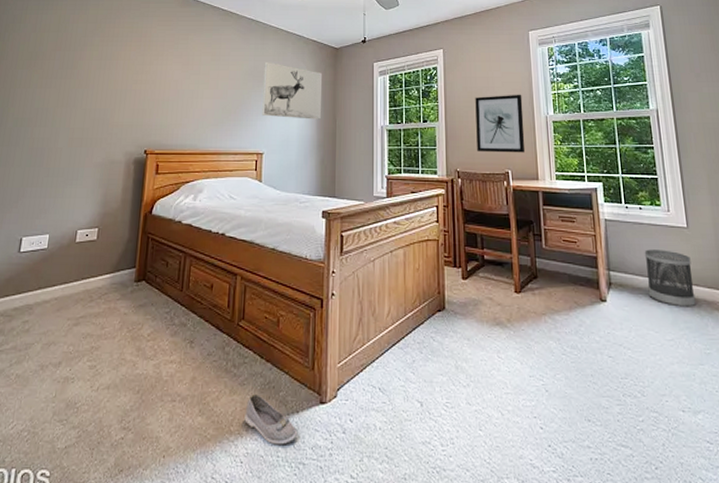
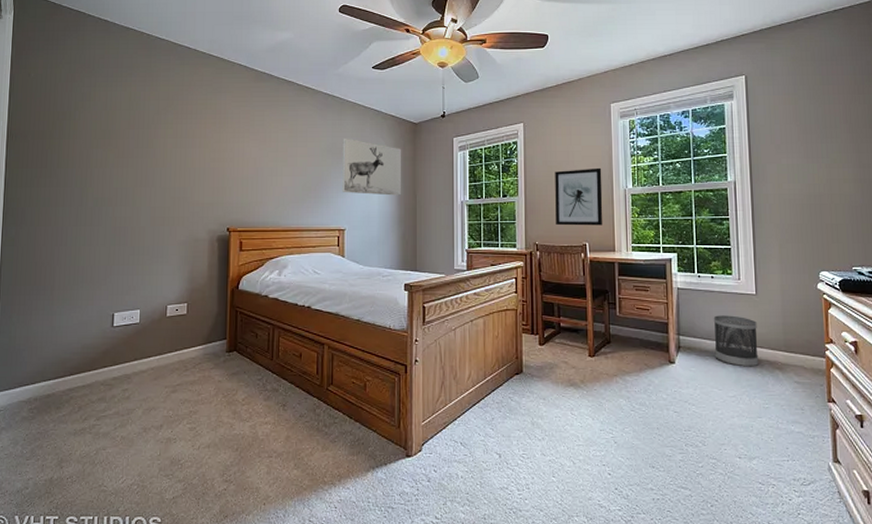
shoe: present [244,393,298,445] -> none [337,449,386,493]

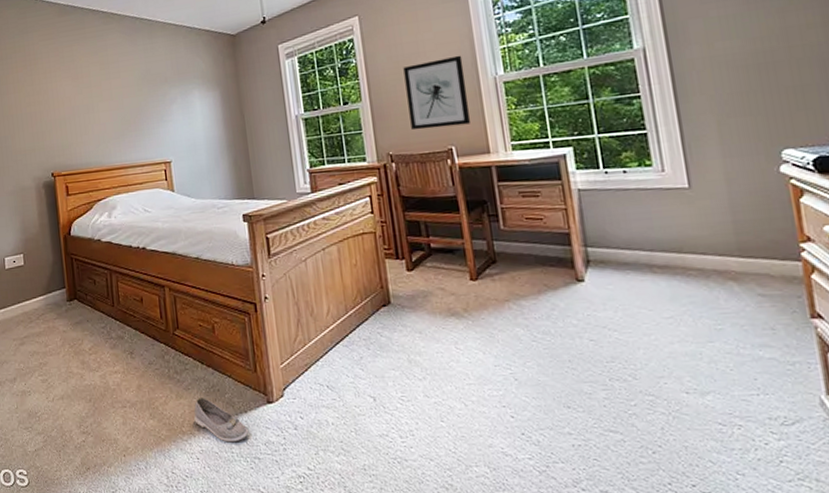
shoe: none [337,449,386,493] -> present [193,396,249,442]
wall art: present [342,138,402,196] -> none [156,62,228,122]
wastebasket: present [713,315,759,367] -> none [631,217,703,281]

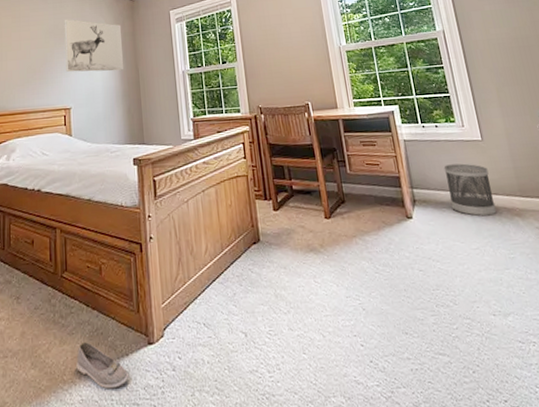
wall art: none [156,62,228,122] -> present [64,19,124,72]
wall art: present [403,55,471,131] -> none [270,28,323,88]
wastebasket: none [631,217,703,281] -> present [443,163,497,217]

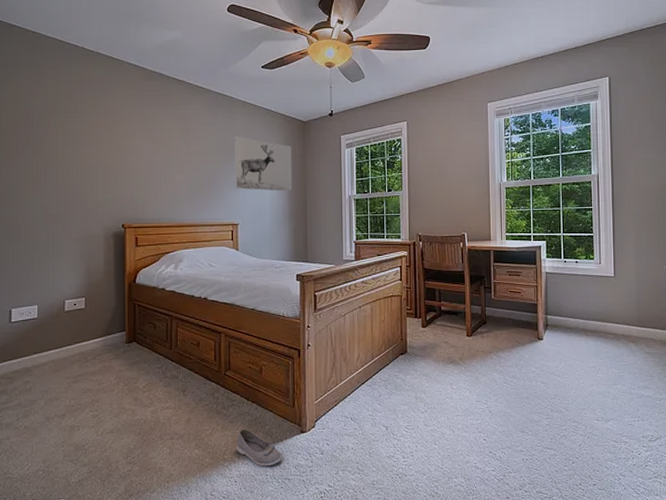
wastebasket: present [443,163,497,217] -> none [577,296,616,341]

